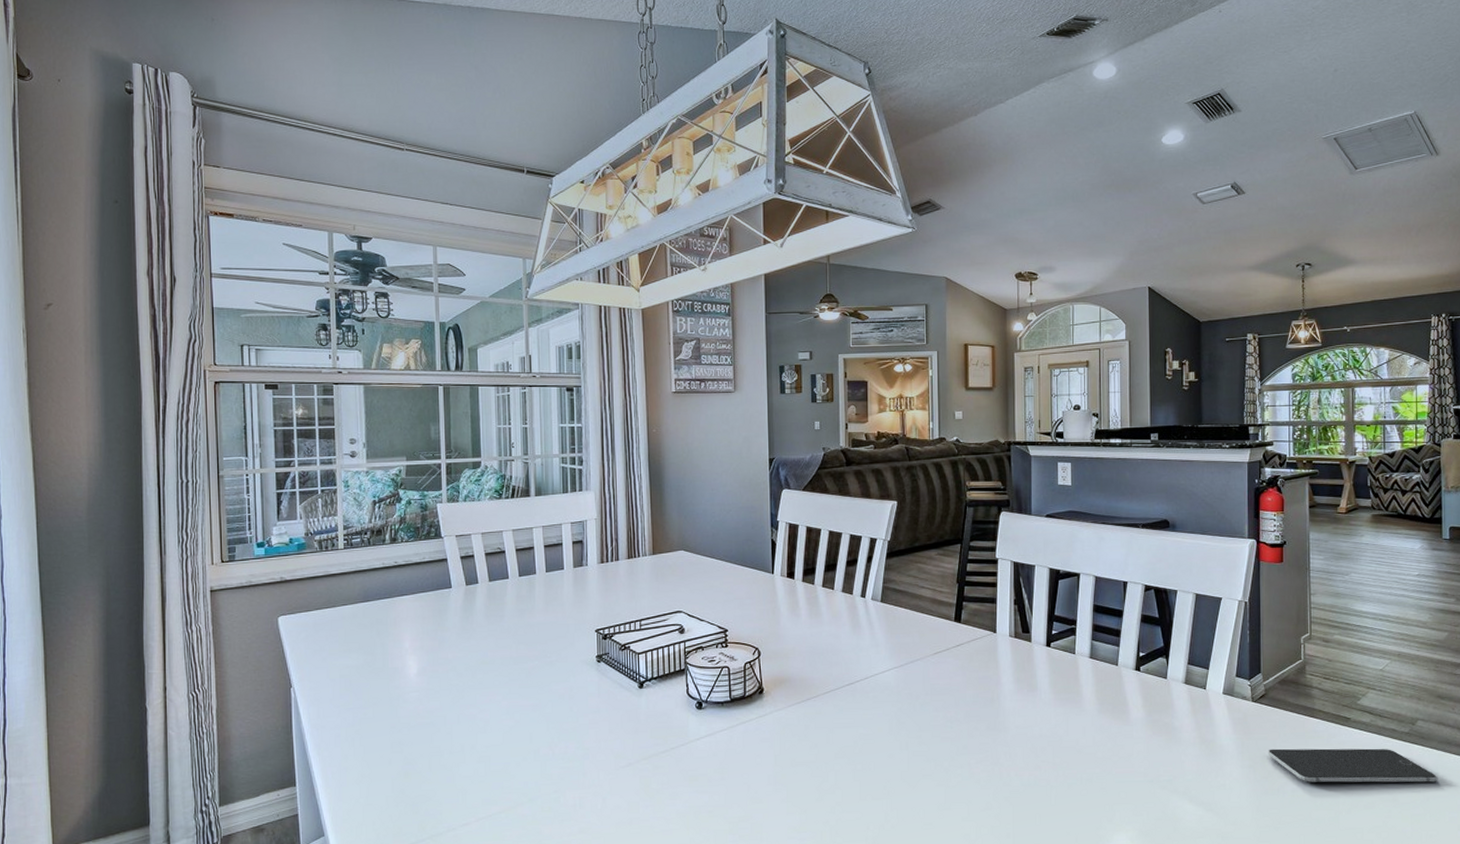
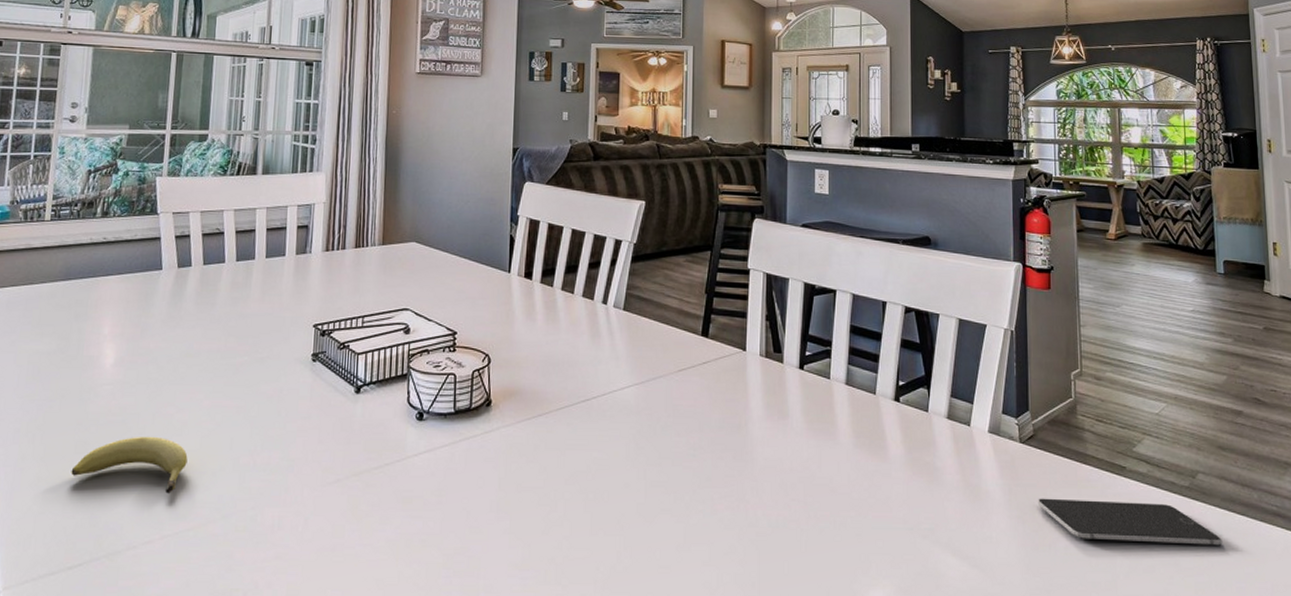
fruit: none [390,734,493,783] -> present [71,436,188,494]

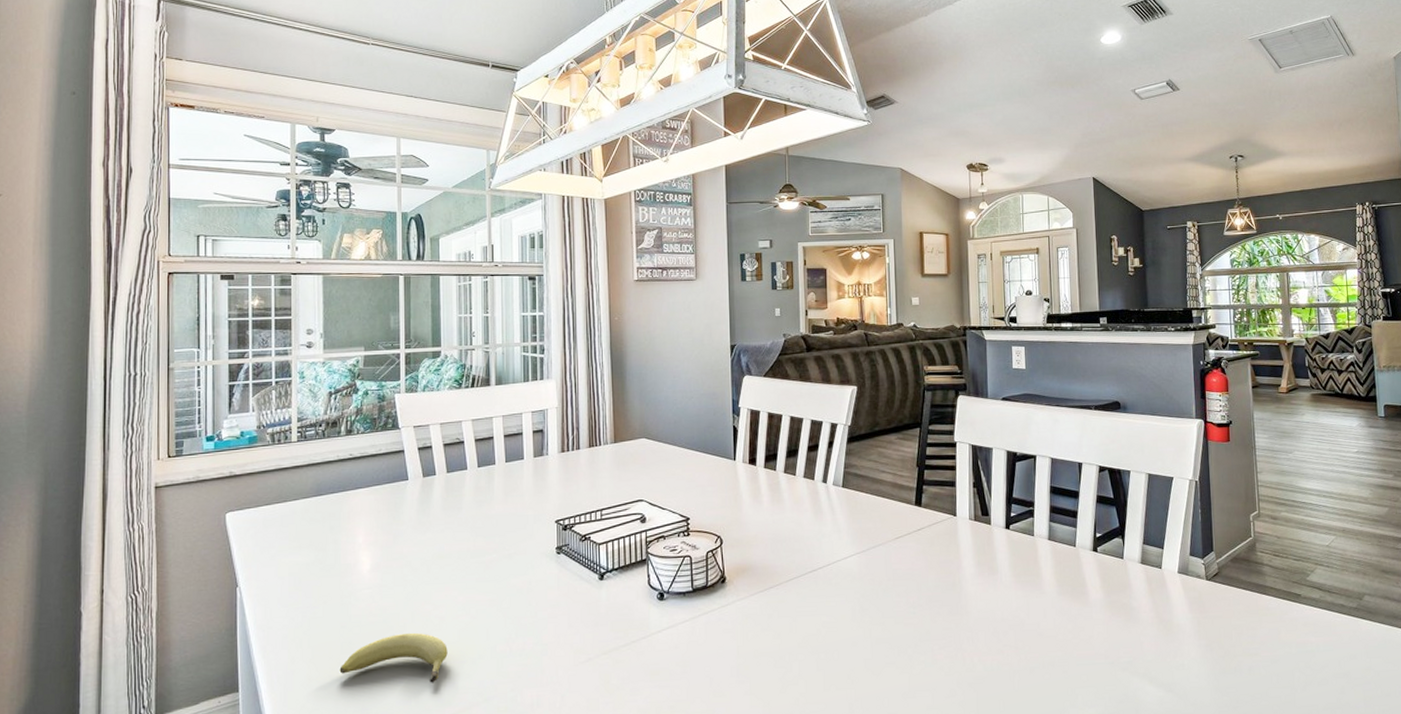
smartphone: present [1037,498,1223,546] -> none [1223,624,1387,660]

